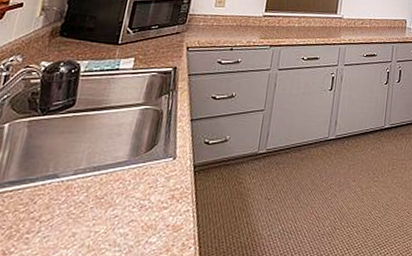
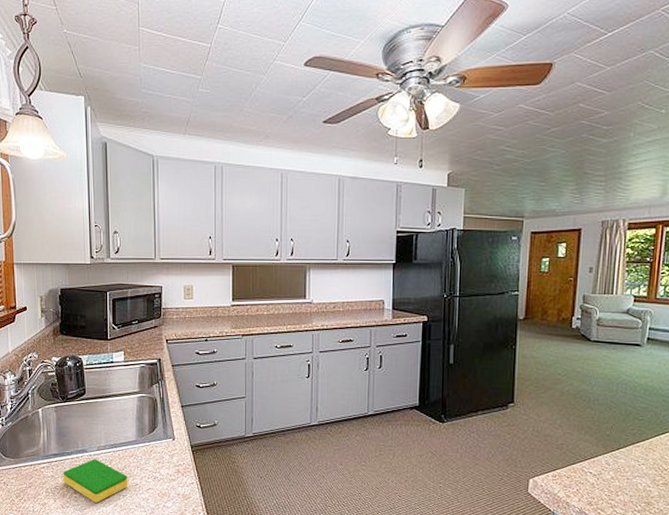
dish sponge: none [14,186,107,244] -> present [63,459,128,503]

